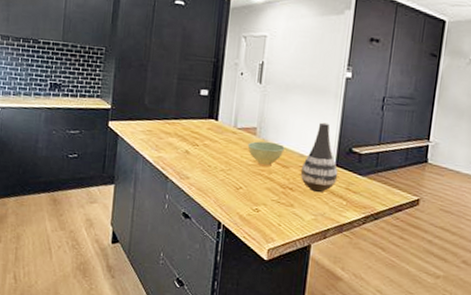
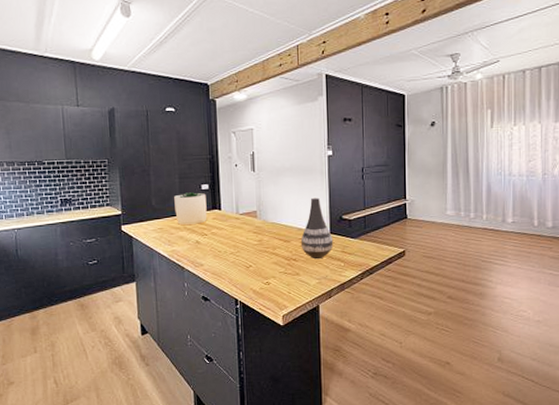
planter: none [168,96,204,133] -> present [174,192,207,226]
bowl: present [247,141,285,167] -> none [251,222,284,244]

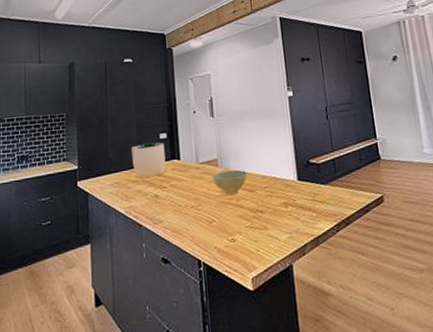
bowl: none [251,222,284,244] -> present [212,170,248,196]
vase: present [300,197,334,259] -> none [266,141,303,210]

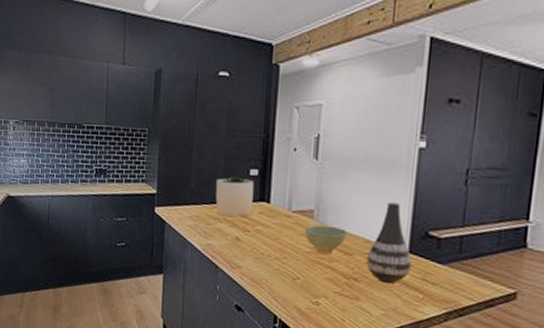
vase: none [266,141,303,210] -> present [366,202,412,284]

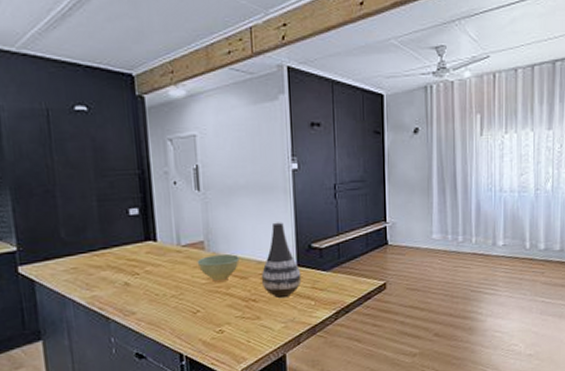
planter: present [215,177,254,218] -> none [91,219,139,264]

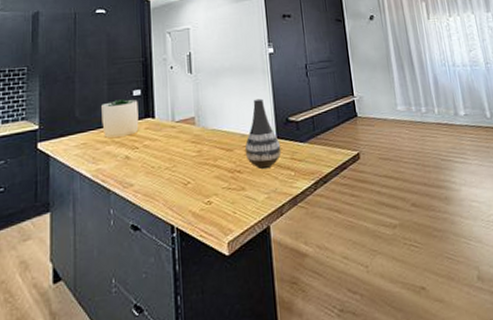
planter: none [91,219,139,264] -> present [101,99,139,139]
bowl: present [197,254,240,283] -> none [188,128,226,156]

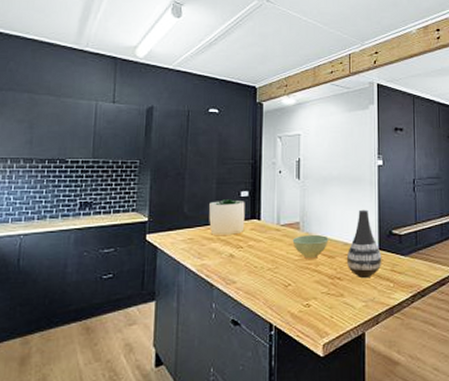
bowl: none [188,128,226,156] -> present [292,235,329,260]

